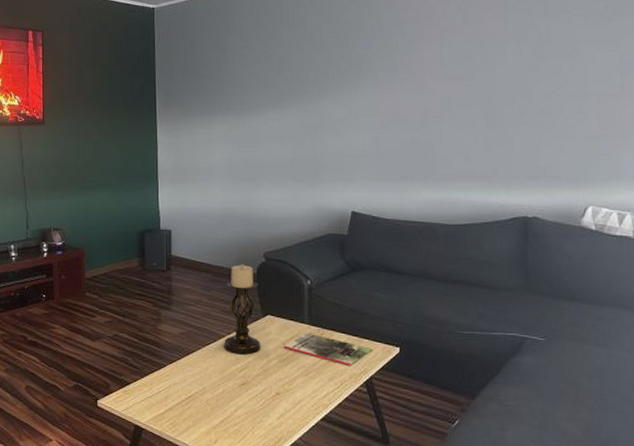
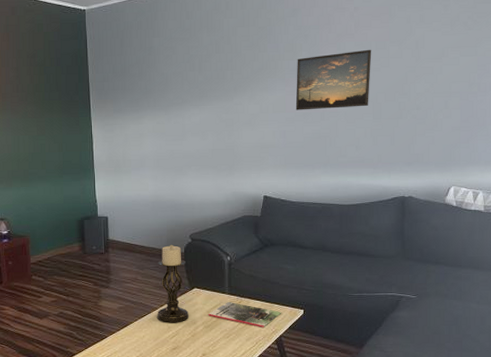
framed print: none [390,45,484,115] -> present [295,49,372,110]

